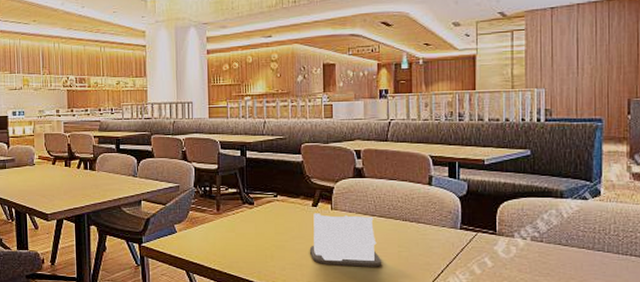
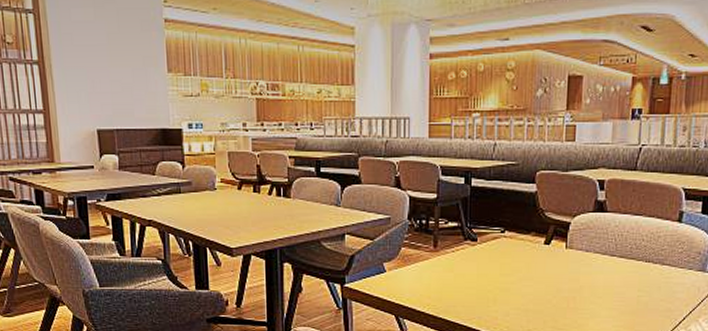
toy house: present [310,213,381,267] -> none [539,252,618,313]

